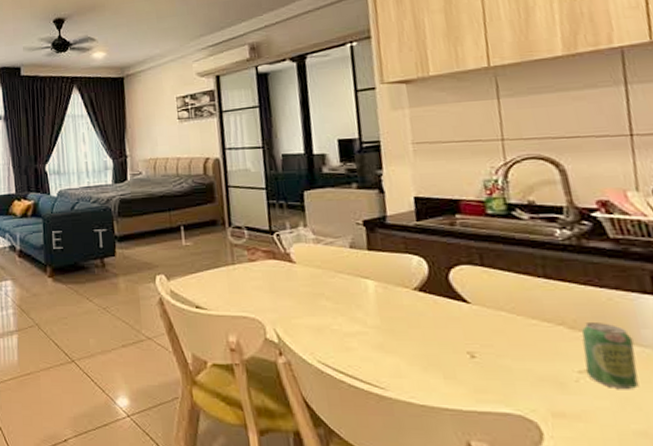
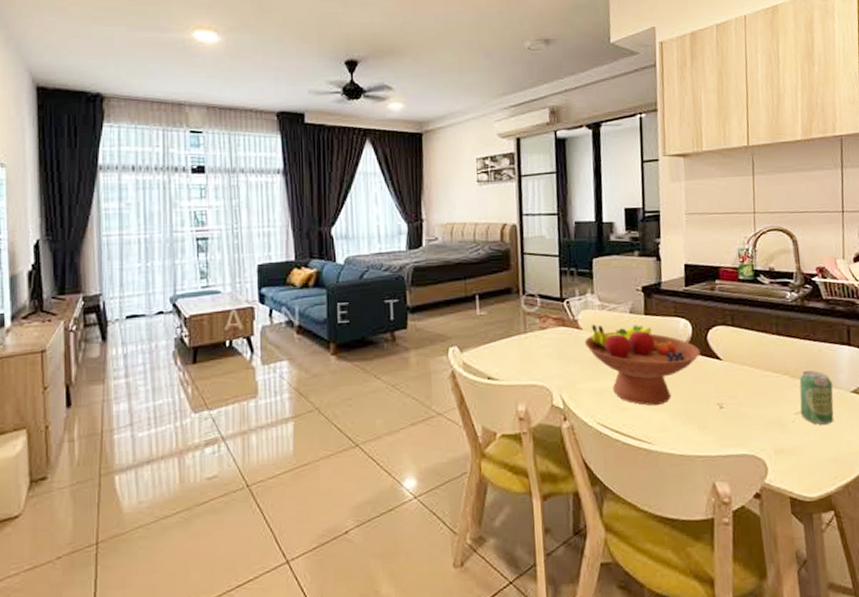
fruit bowl: none [298,258,441,349] -> present [584,324,700,406]

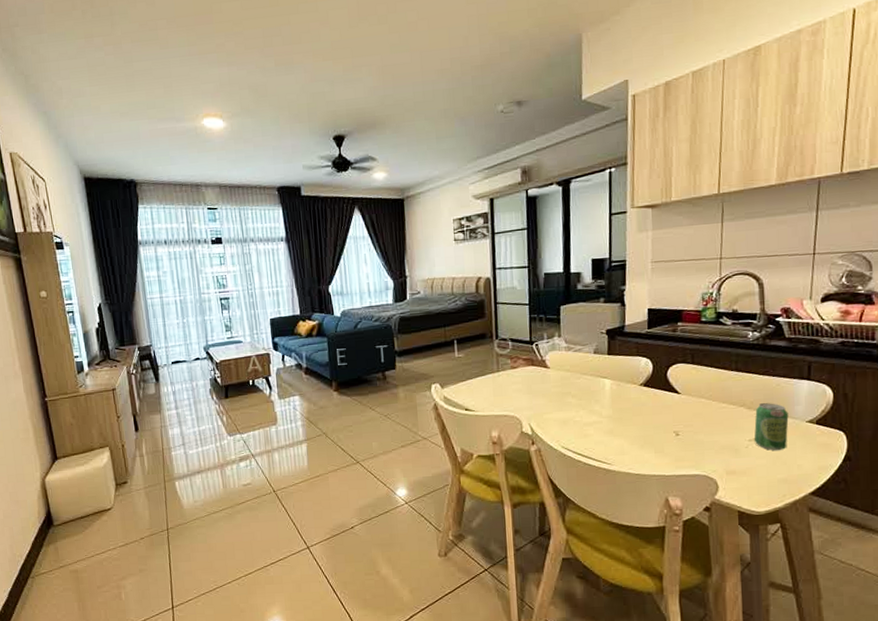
fruit bowl: present [584,324,700,406] -> none [551,363,660,433]

